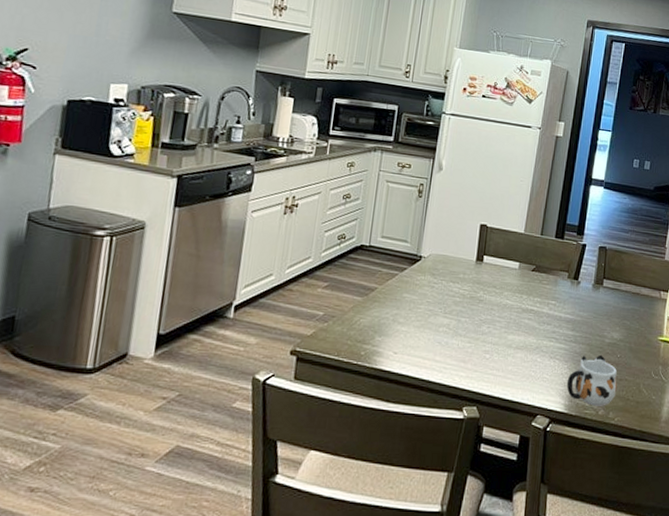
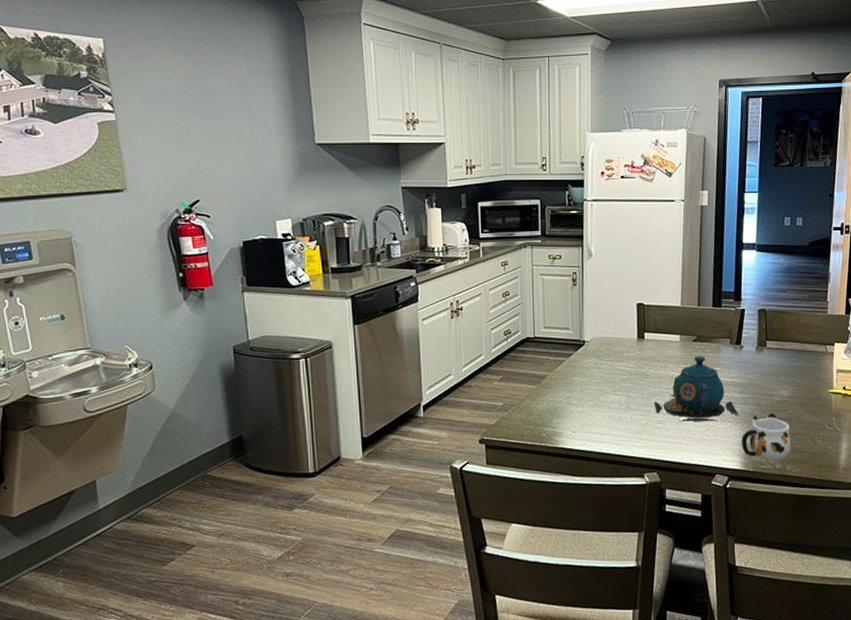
teapot: none [484,286,568,358] -> present [655,355,739,422]

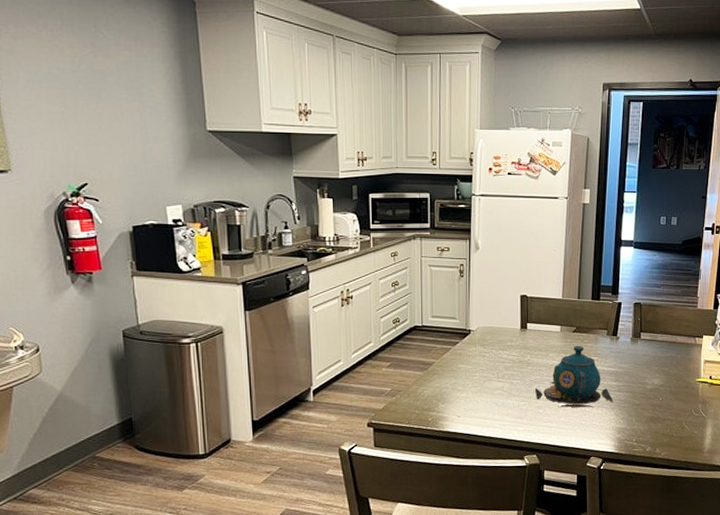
mug: present [741,413,791,461] -> none [615,400,661,445]

